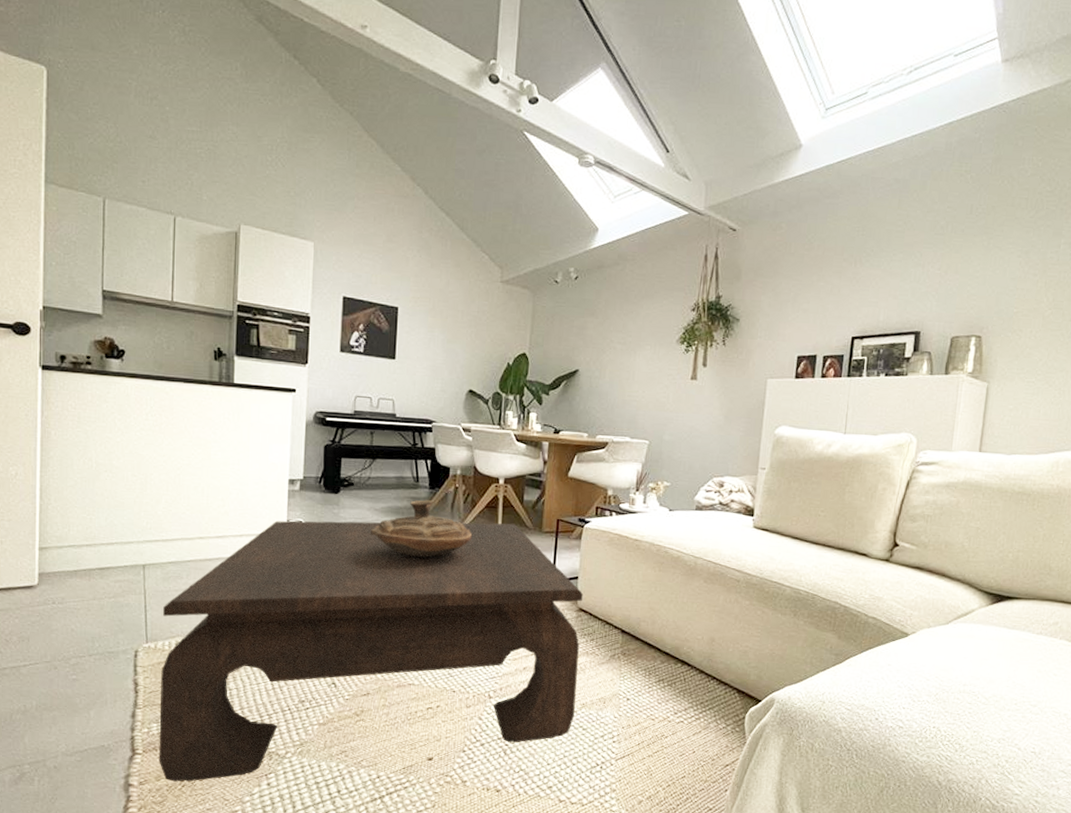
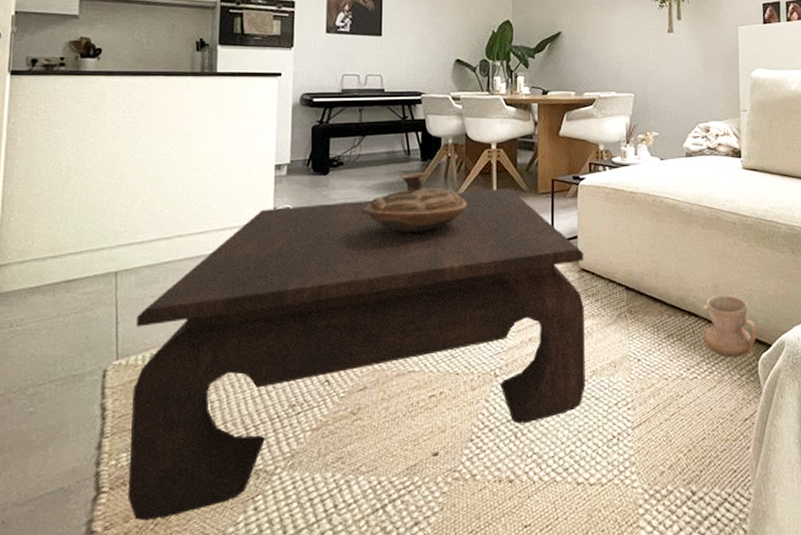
ceramic jug: none [694,648,749,709] -> present [702,294,757,358]

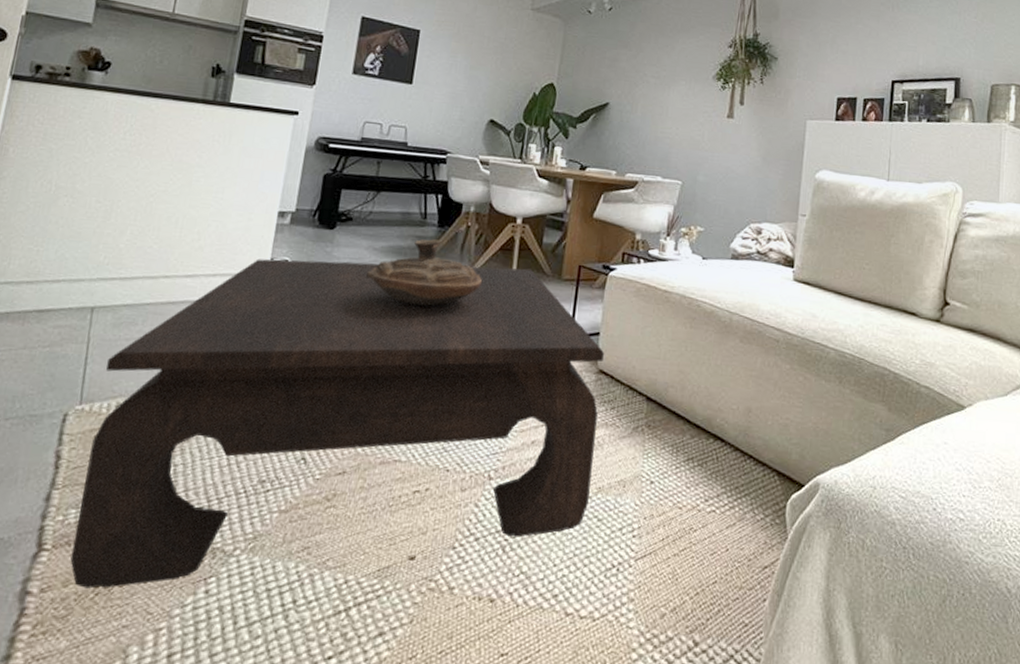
ceramic jug: present [702,294,757,358] -> none [727,420,790,495]

